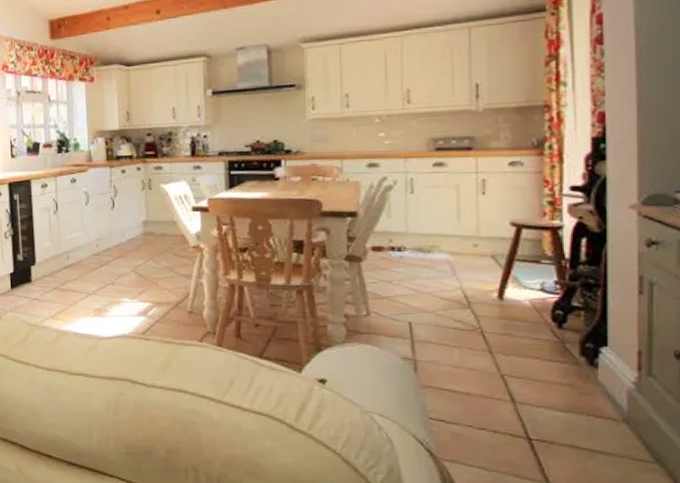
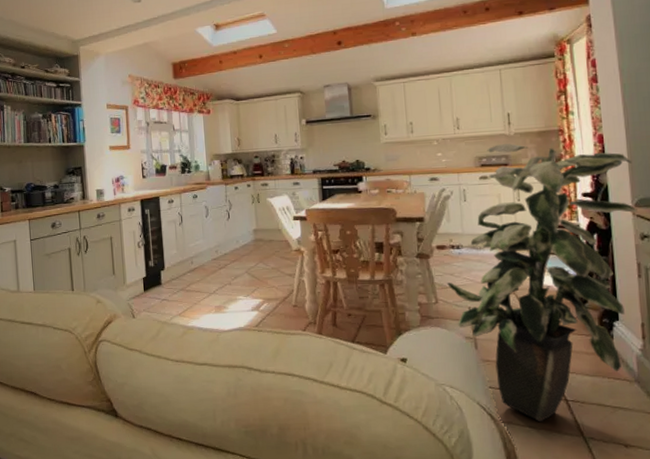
indoor plant: none [383,122,645,463] -> present [447,143,638,422]

